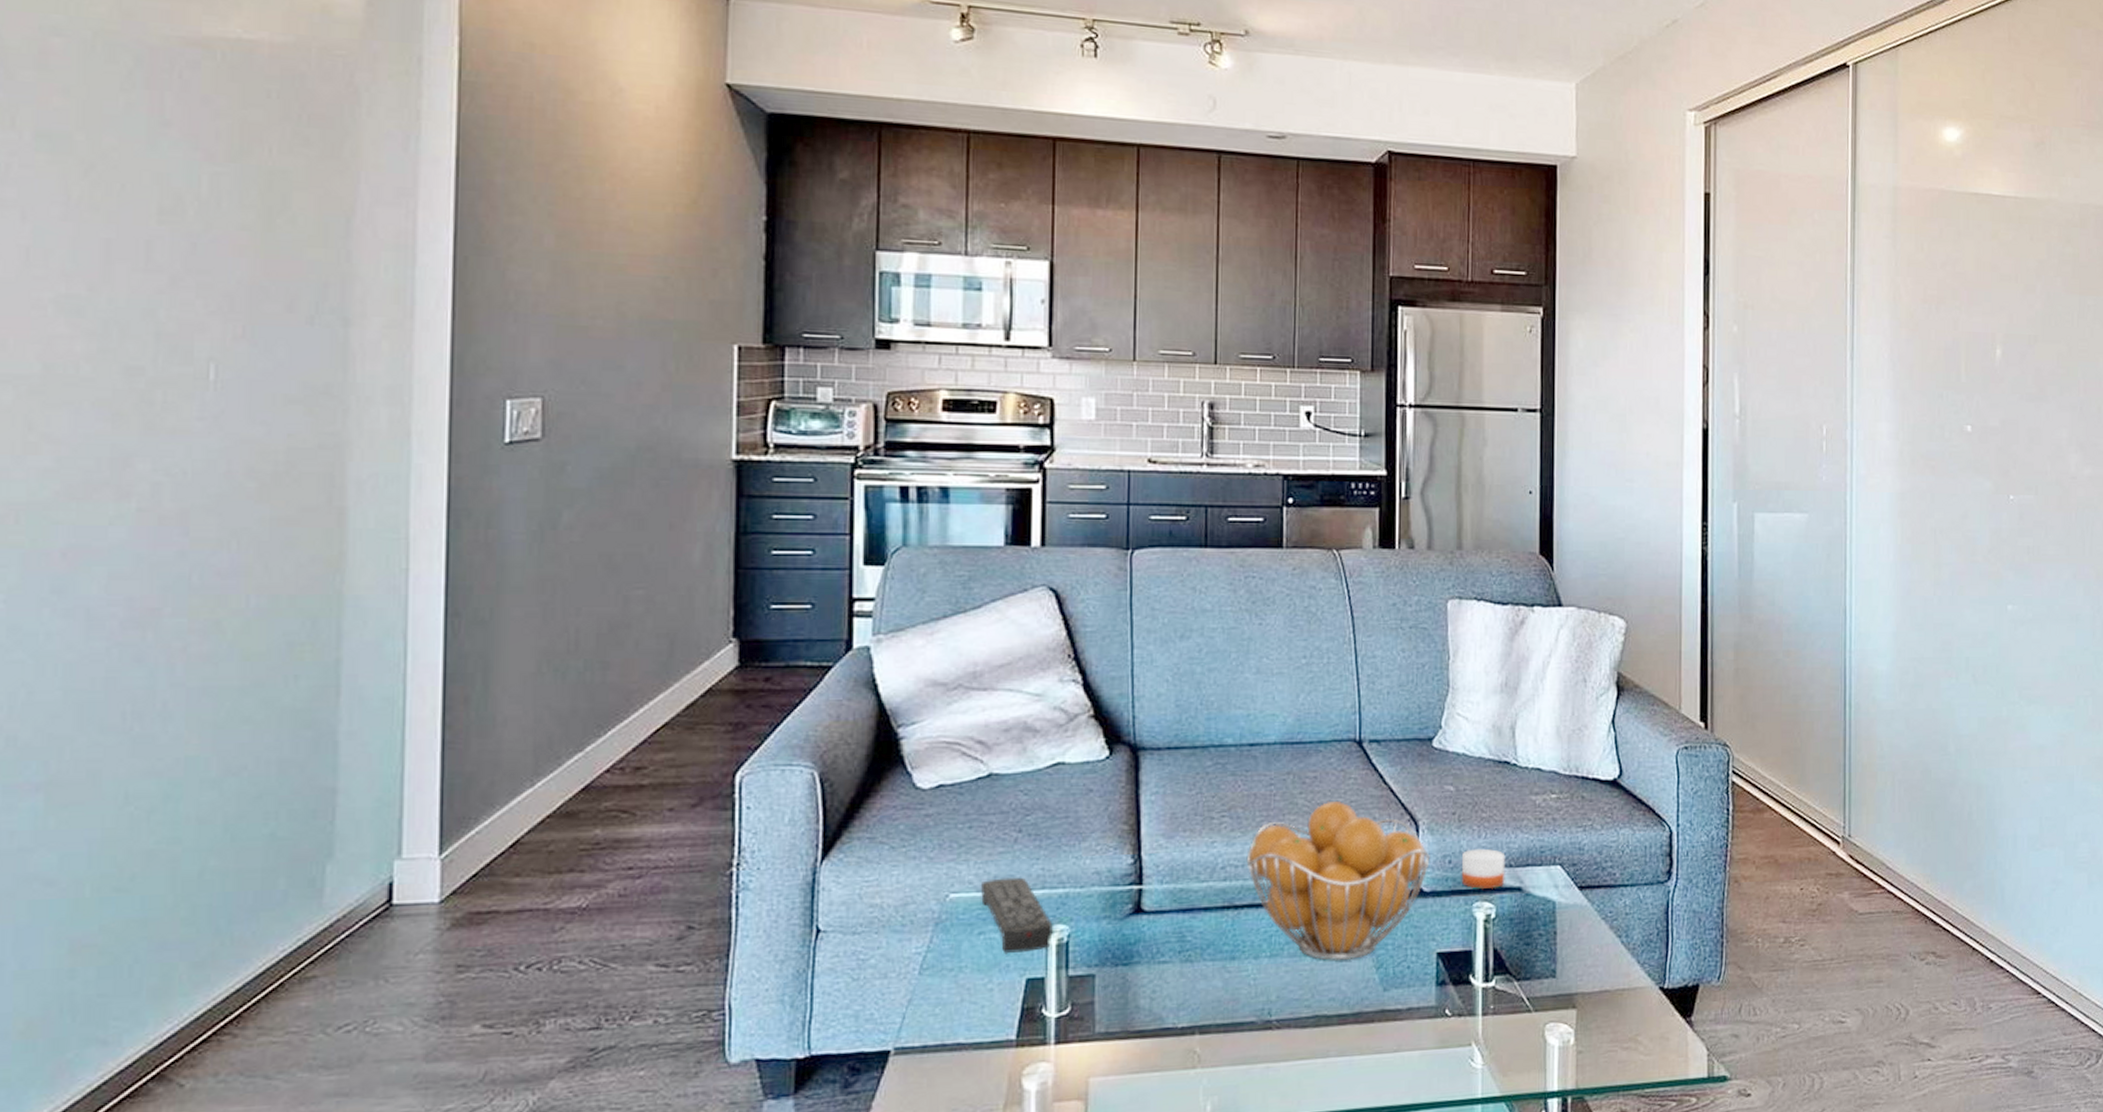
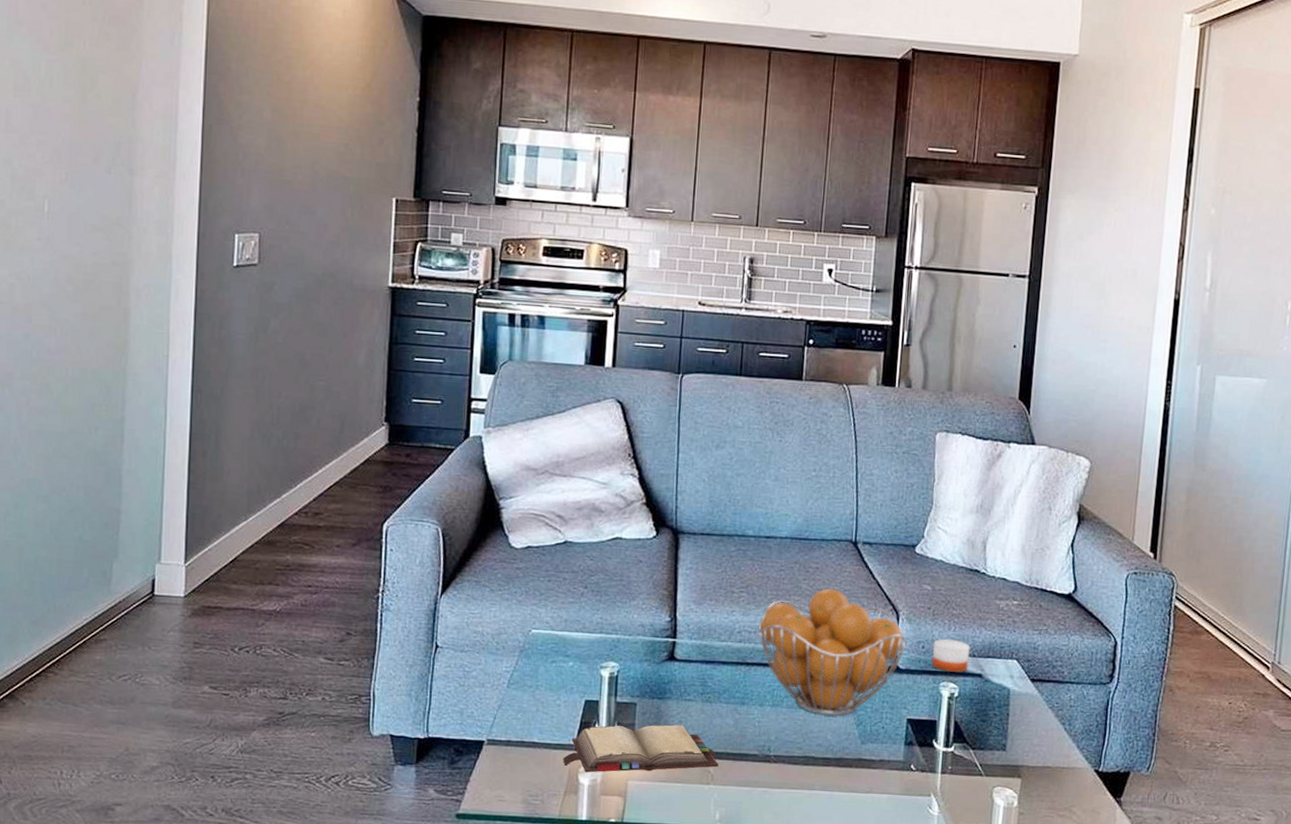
remote control: present [980,877,1053,955] -> none [554,621,607,680]
hardback book: none [1000,996,1207,1075] -> present [563,724,719,773]

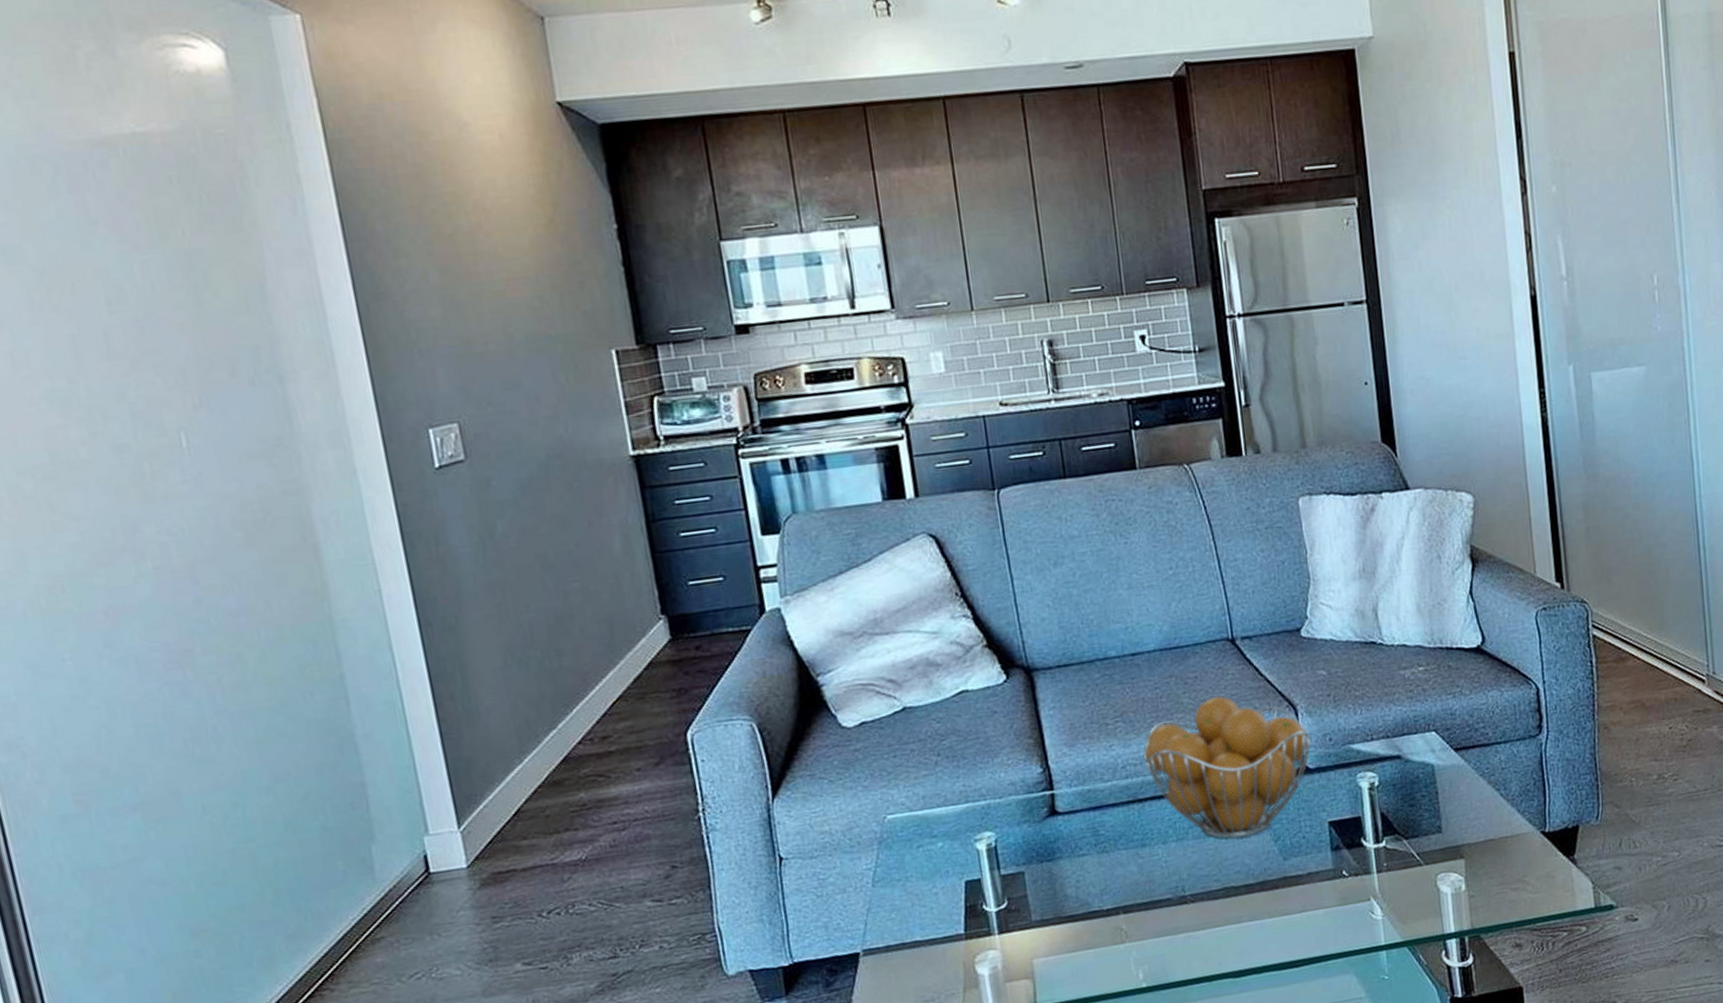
hardback book: present [563,724,719,773] -> none [954,884,1131,962]
candle: present [931,639,970,673] -> none [1340,723,1384,761]

